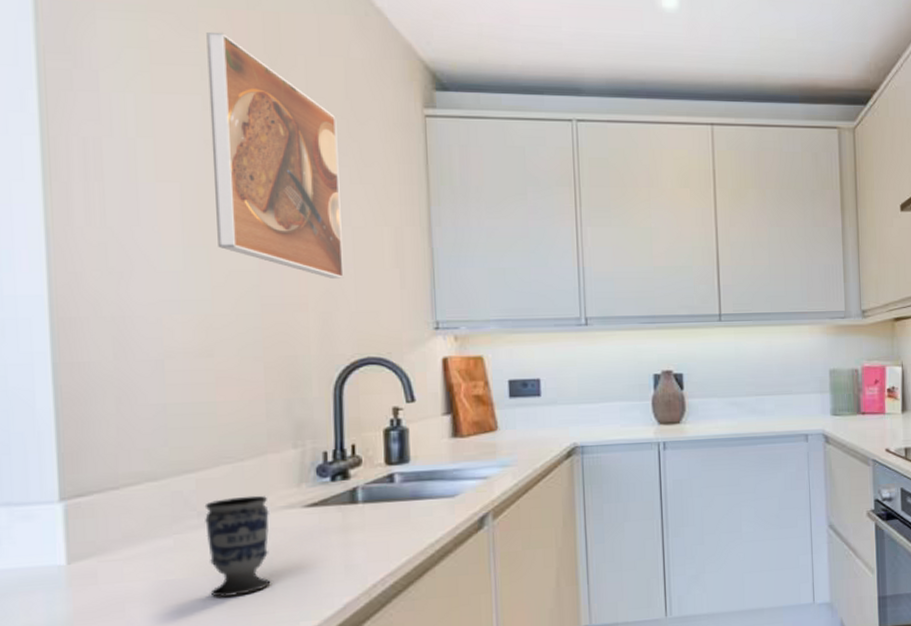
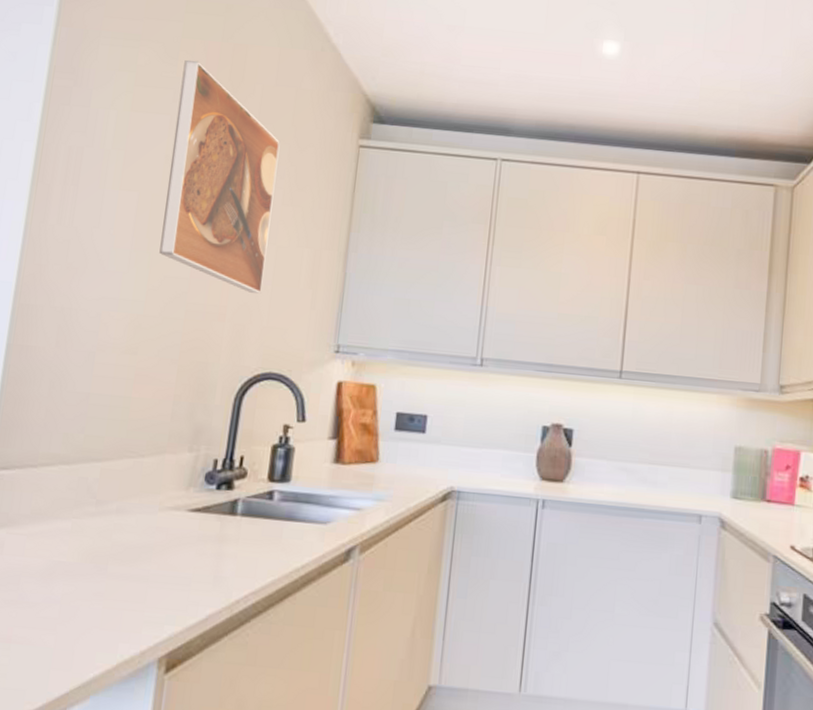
cup: present [204,495,271,597] -> none [92,490,158,589]

